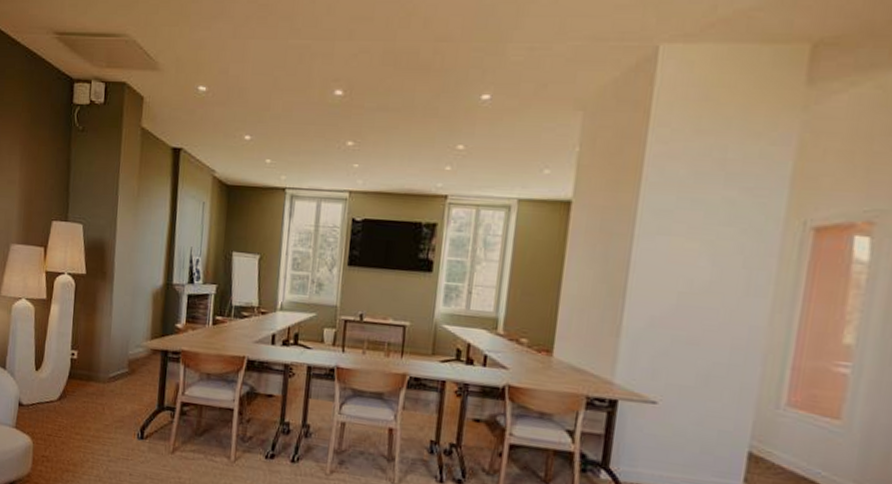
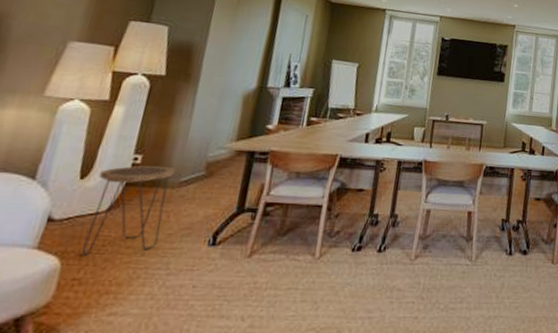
side table: none [46,360,104,438] -> present [82,165,176,255]

